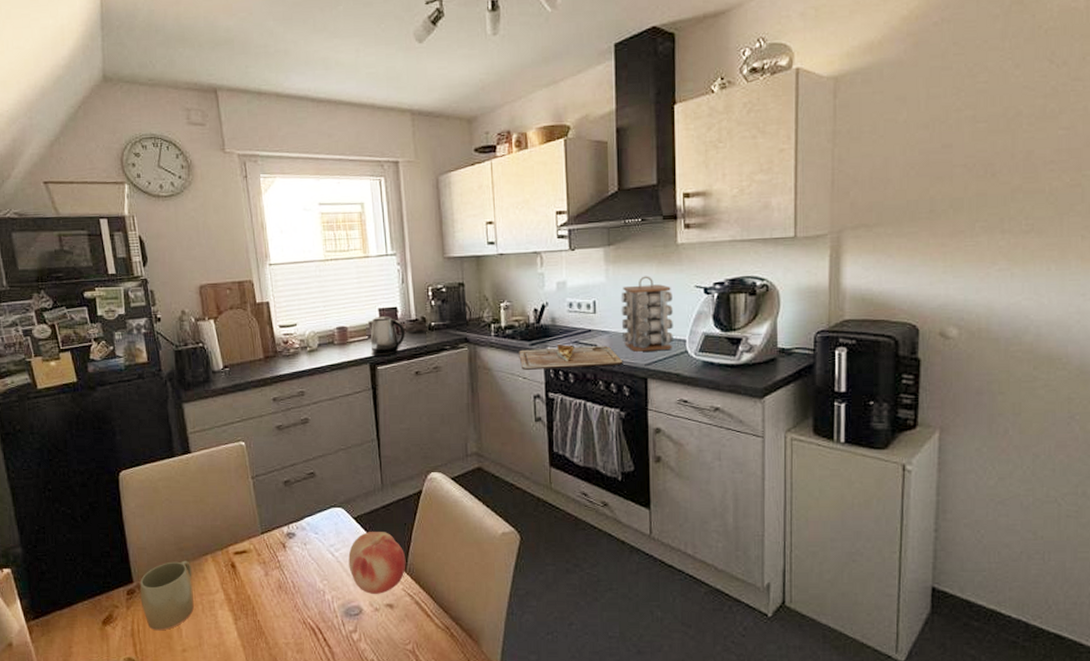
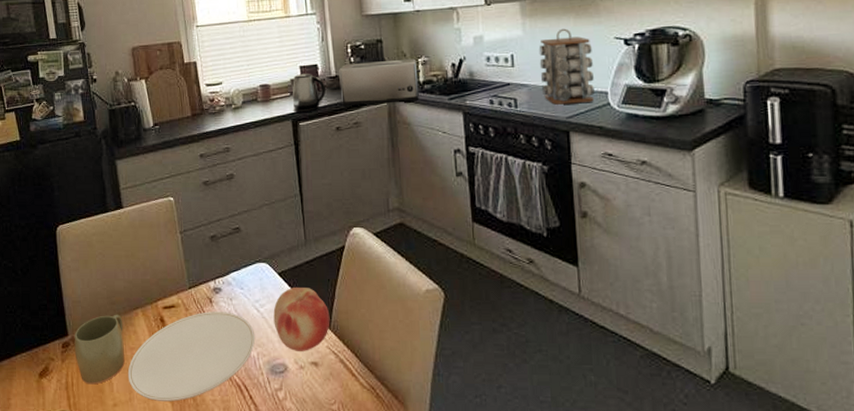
plate: none [197,556,330,646] -> present [127,311,256,402]
toaster: none [419,303,503,351] -> present [339,58,422,107]
cutting board: present [519,344,623,371] -> none [438,98,544,125]

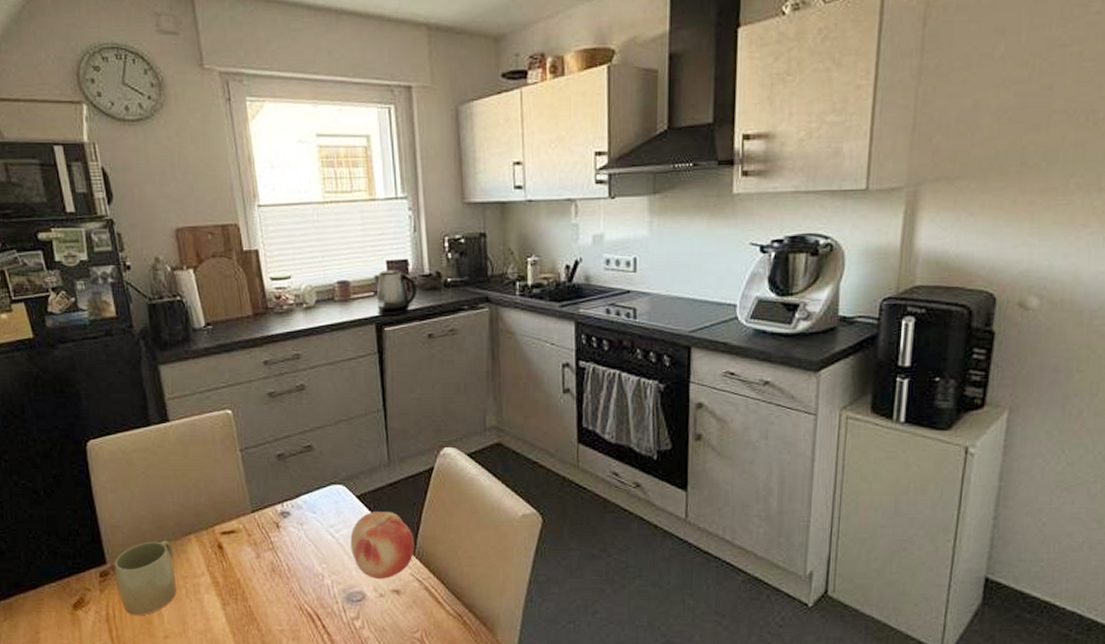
plate: present [127,311,256,402] -> none [180,537,330,633]
toaster: present [339,58,422,107] -> none [433,257,530,311]
spice rack: present [538,28,595,105] -> none [664,230,724,317]

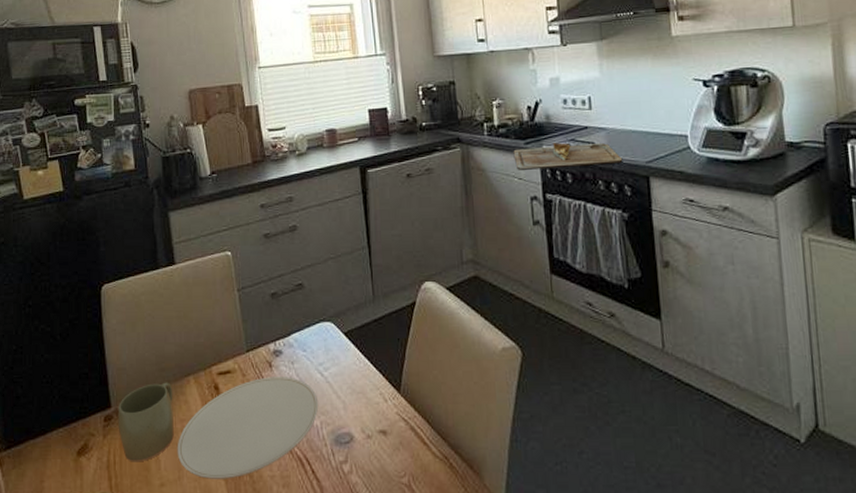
plate: none [180,537,330,633] -> present [177,377,319,479]
fruit: present [350,512,415,579] -> none [338,348,400,419]
kettle: present [374,270,417,317] -> none [358,117,396,160]
cutting board: none [547,307,665,336] -> present [513,143,623,171]

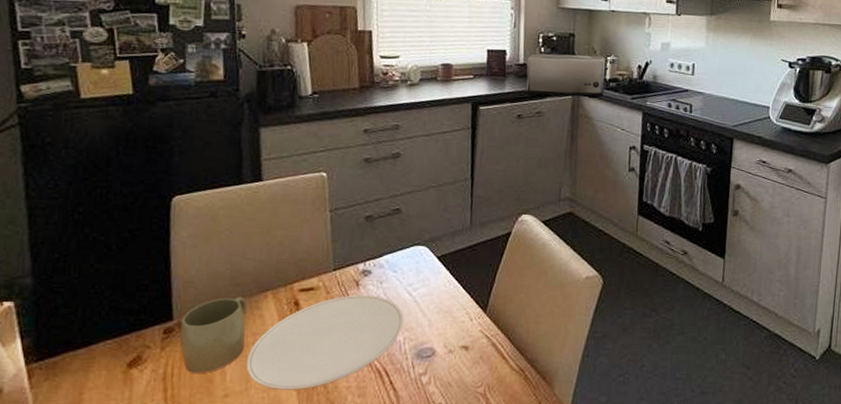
toaster: none [410,101,496,152] -> present [526,53,609,97]
cutting board: present [513,143,623,171] -> none [619,101,714,125]

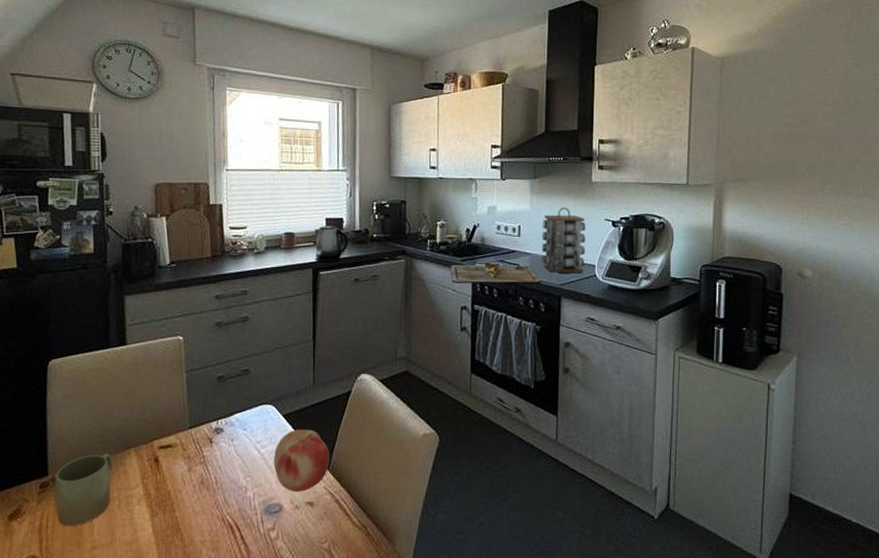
plate: present [246,295,404,390] -> none [111,452,254,543]
fruit: none [426,272,487,335] -> present [273,430,330,492]
kettle: none [475,57,512,98] -> present [315,226,348,263]
toaster: present [526,53,609,97] -> none [362,220,439,260]
cutting board: none [619,101,714,125] -> present [450,262,541,284]
spice rack: none [715,46,762,115] -> present [541,207,586,274]

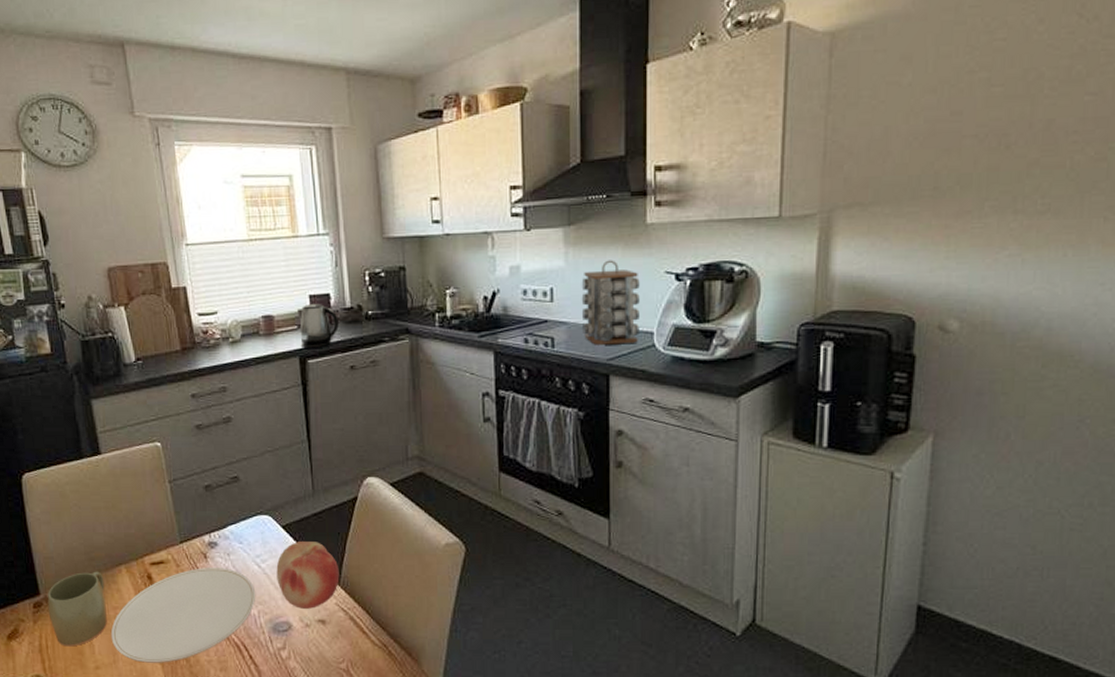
plate: none [111,452,254,543] -> present [110,568,256,663]
cutting board: present [450,262,541,284] -> none [466,337,583,366]

